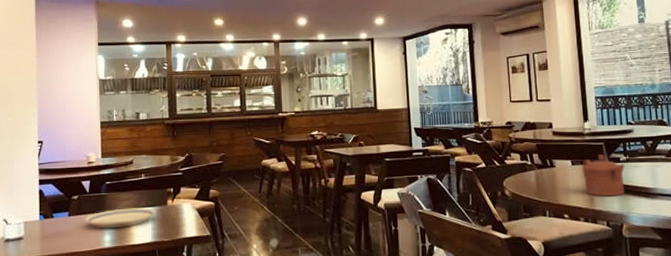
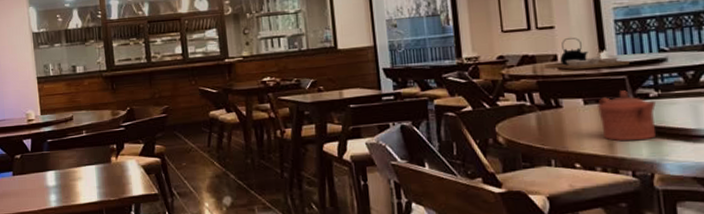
plate: present [84,207,156,229] -> none [29,165,101,188]
tea set: none [542,110,606,136] -> present [544,38,630,70]

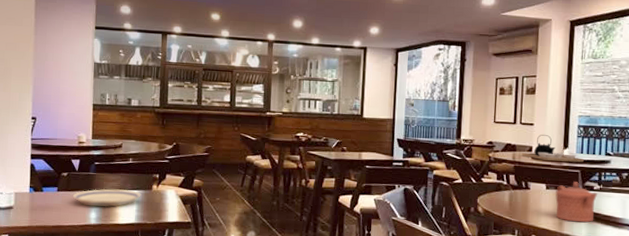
plate: none [29,165,101,188] -> present [72,188,141,207]

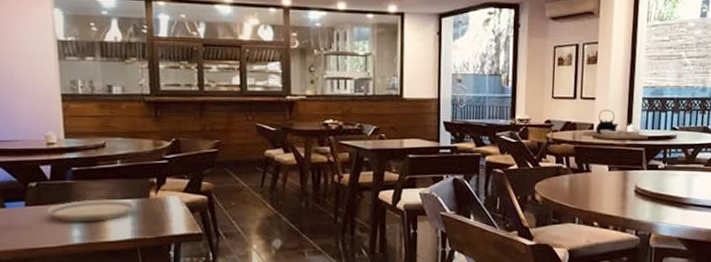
teapot: present [555,182,598,223] -> none [618,161,663,205]

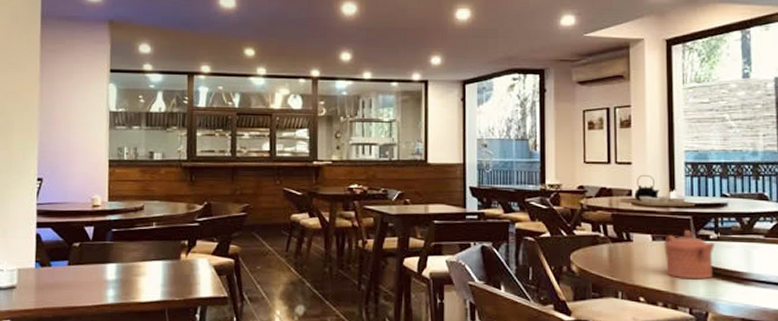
plate: present [46,199,136,222] -> none [86,260,168,283]
teapot: none [618,161,663,205] -> present [664,230,716,280]

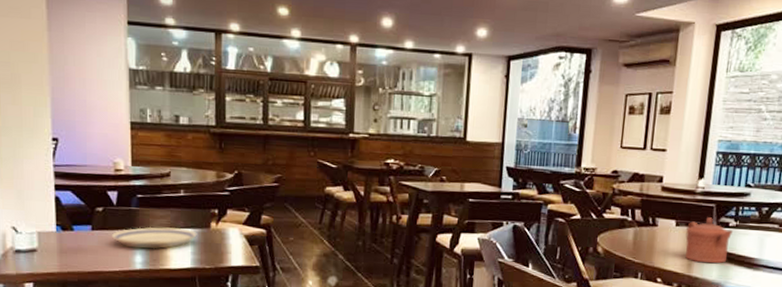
plate: none [86,260,168,283] -> present [111,226,197,249]
tea set: present [620,175,695,207] -> none [650,162,720,195]

